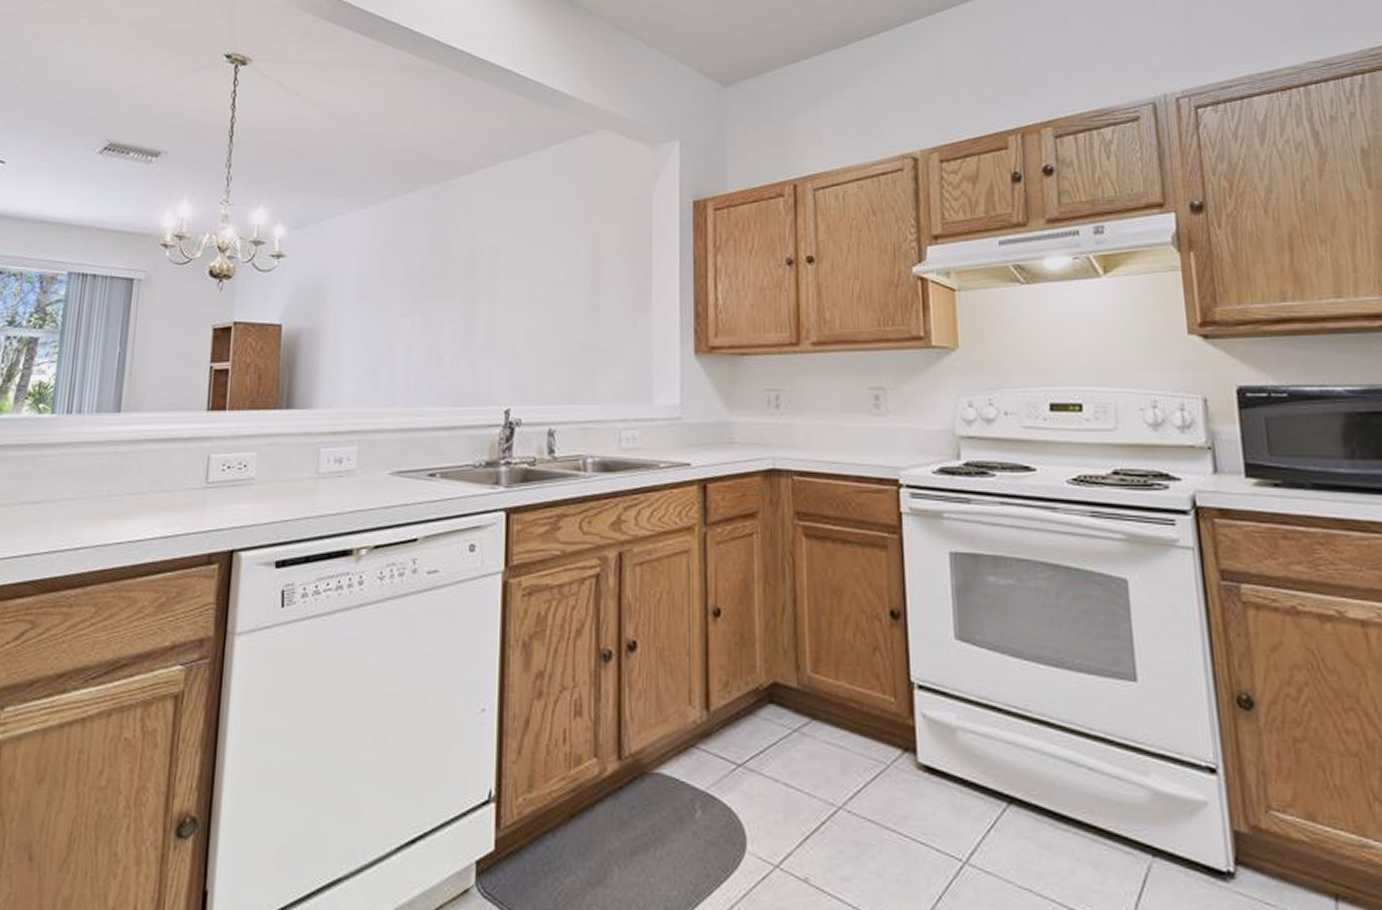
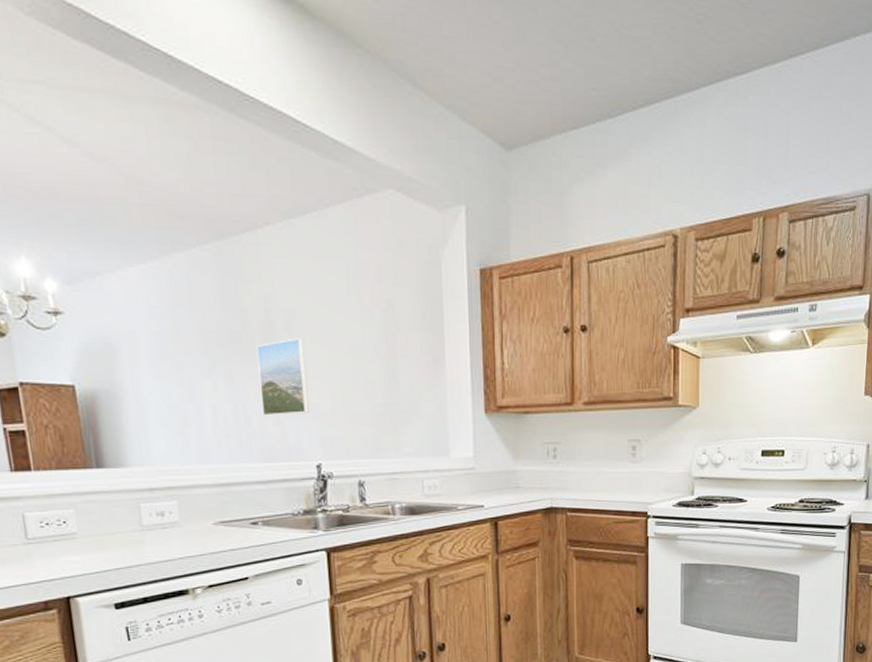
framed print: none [455,275,506,356] -> present [256,338,310,416]

